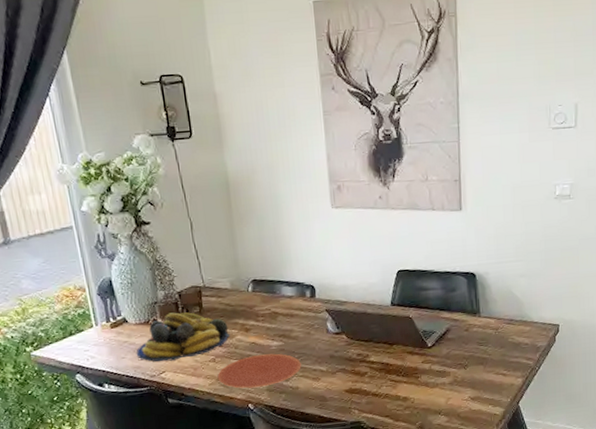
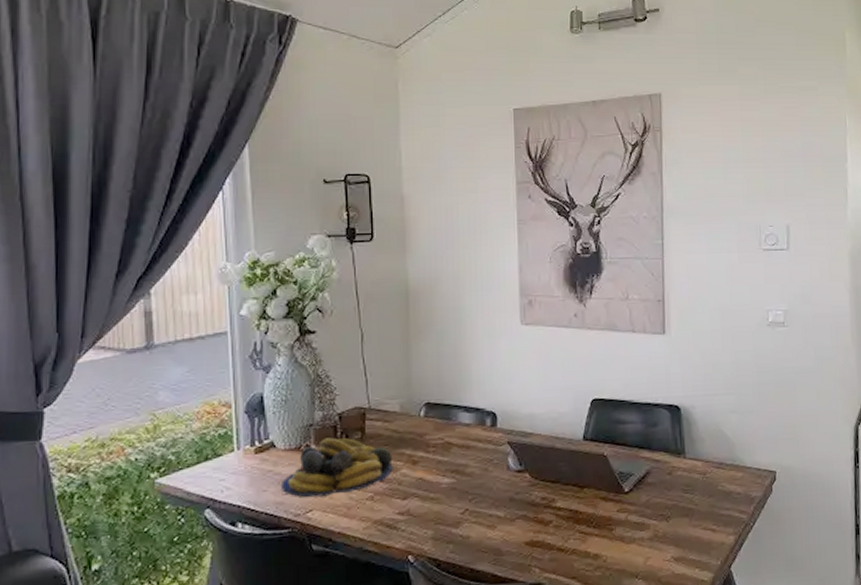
plate: present [217,353,301,389] -> none [374,493,475,536]

